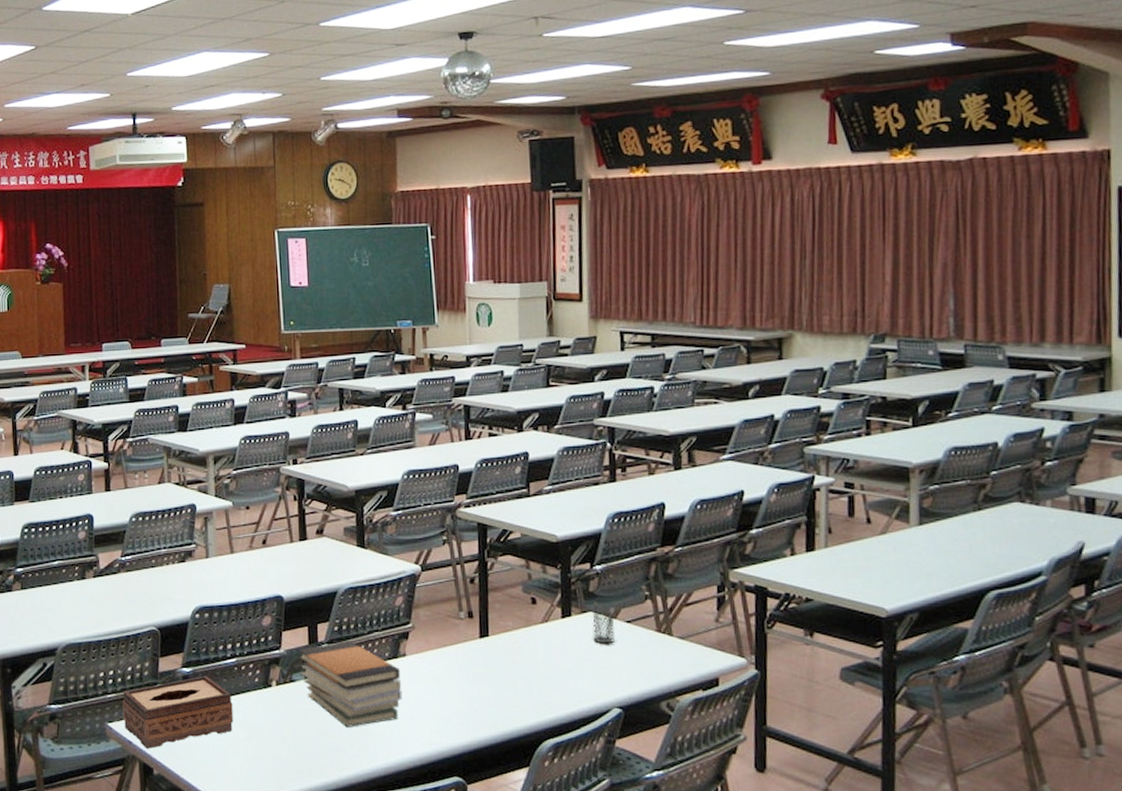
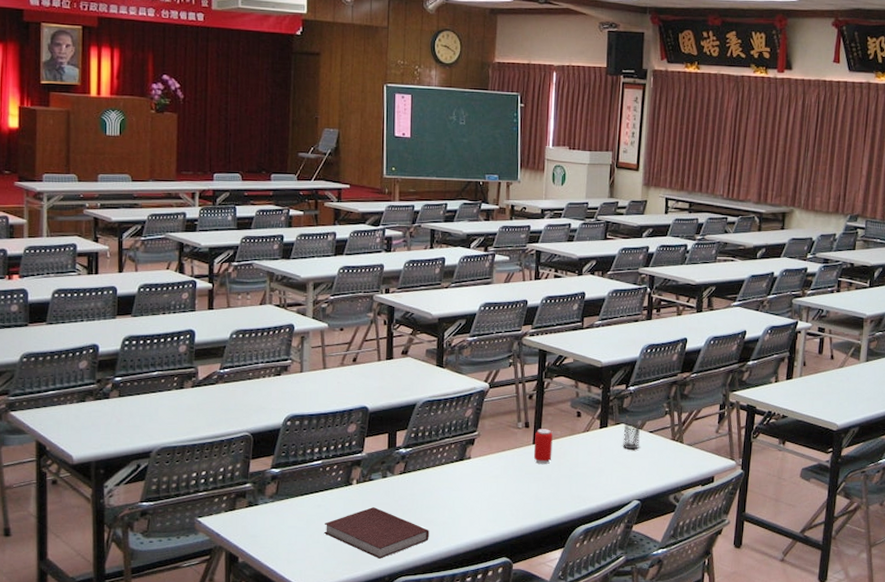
tissue box: present [122,676,234,750] -> none [212,476,316,541]
notebook: none [243,713,364,775] -> present [323,507,429,559]
book stack: present [298,640,402,727] -> none [378,445,465,519]
beverage can: none [481,618,505,663] -> present [533,428,553,465]

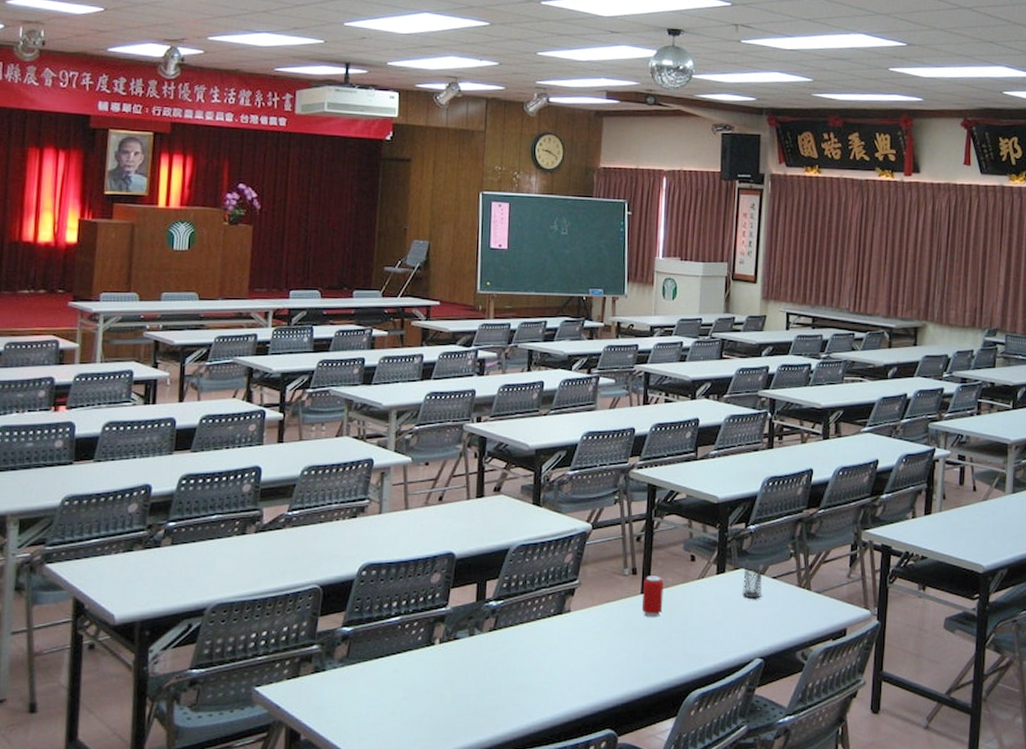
notebook: present [323,507,429,559] -> none [400,671,522,733]

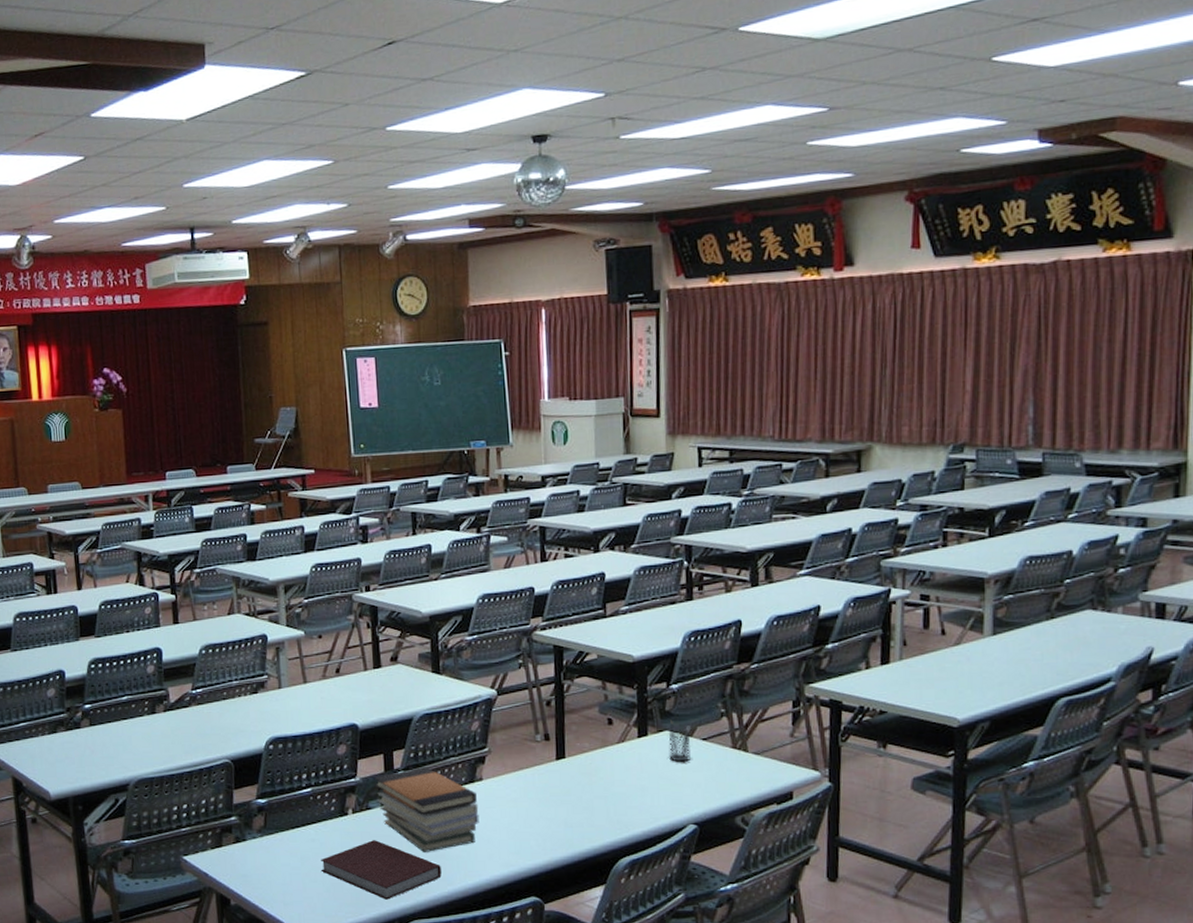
notebook: none [400,671,522,733] -> present [320,840,442,900]
book stack: none [464,596,564,684] -> present [374,766,479,852]
beverage can: present [641,574,664,618] -> none [558,740,581,784]

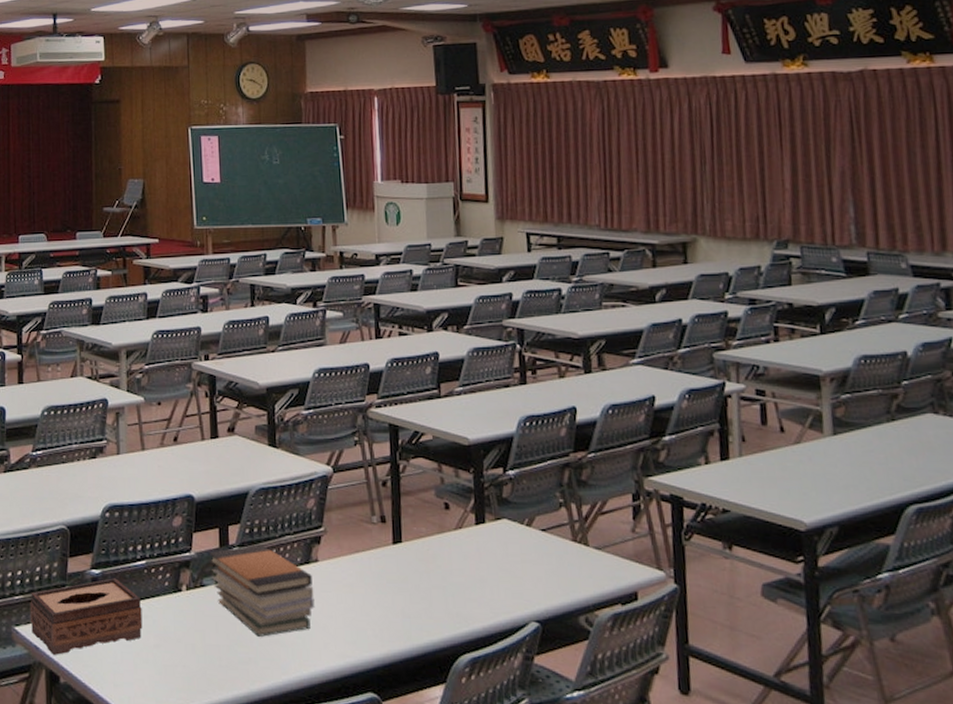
tissue box: none [197,806,310,881] -> present [30,578,143,656]
notebook: present [320,840,442,900] -> none [152,620,276,687]
pencil holder: present [668,721,691,762] -> none [506,508,530,553]

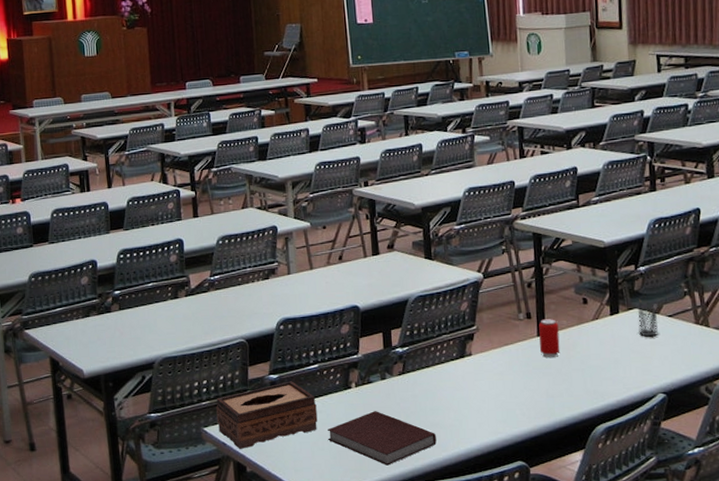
notebook: none [152,620,276,687] -> present [327,411,437,466]
book stack: present [209,543,315,637] -> none [374,343,470,422]
beverage can: none [394,523,418,571] -> present [539,318,560,358]
pencil holder: none [506,508,530,553] -> present [637,299,658,337]

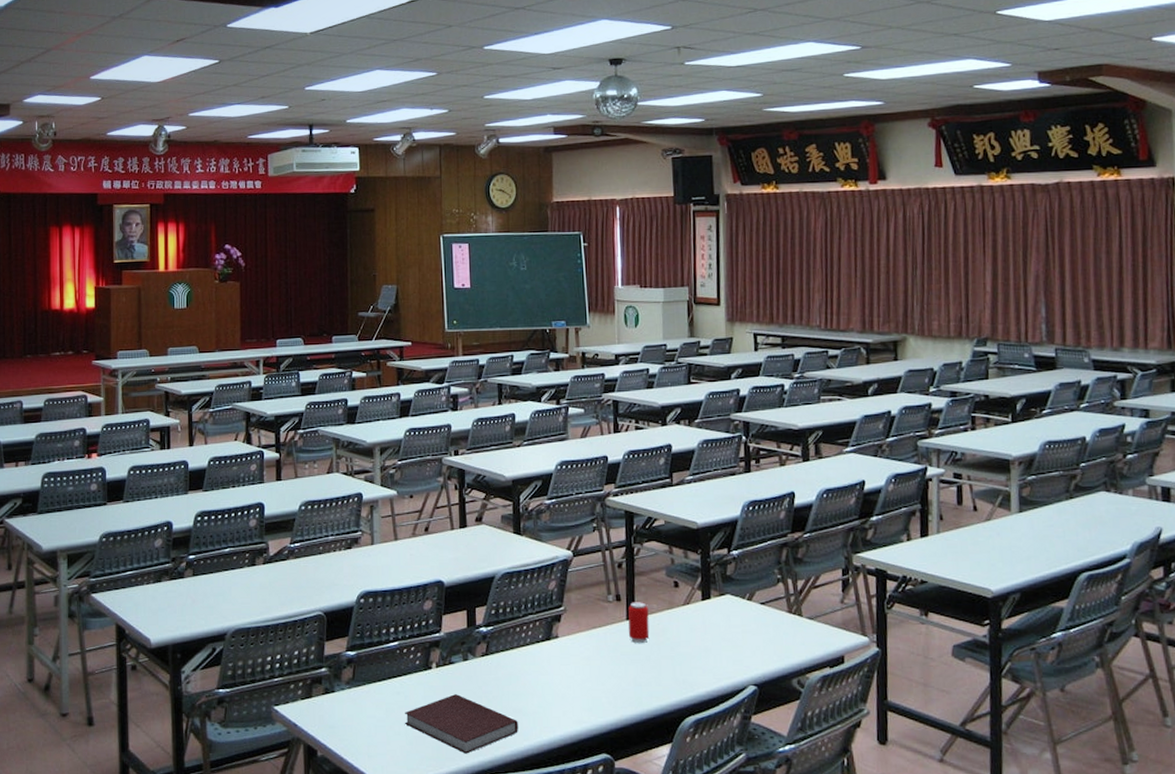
tissue box: present [216,381,318,450] -> none [288,659,395,732]
pencil holder: present [637,299,658,337] -> none [729,585,751,625]

